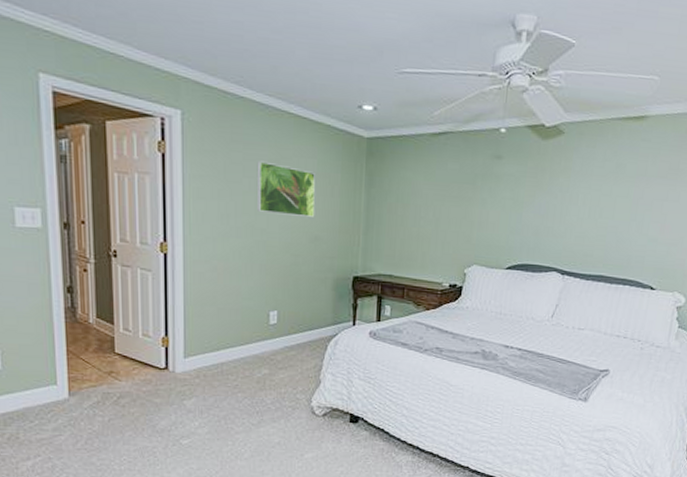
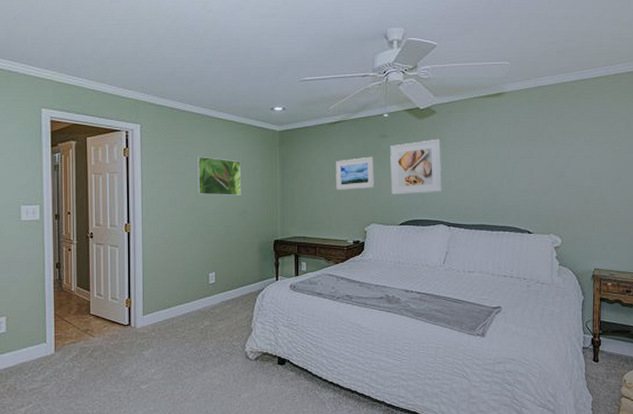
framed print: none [434,181,483,222] -> present [336,156,374,190]
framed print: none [500,166,565,233] -> present [390,138,441,194]

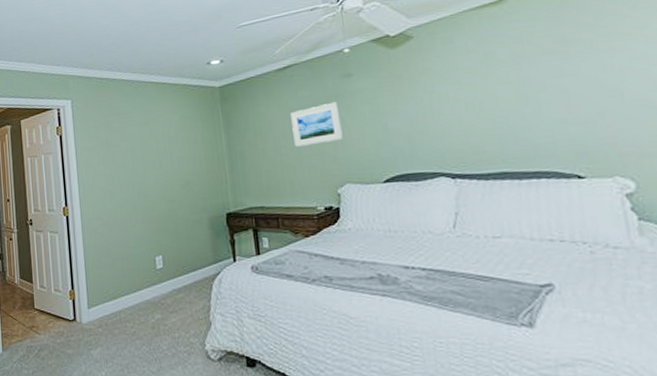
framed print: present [196,156,242,195] -> none [130,125,184,168]
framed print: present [390,138,441,194] -> none [357,69,436,145]

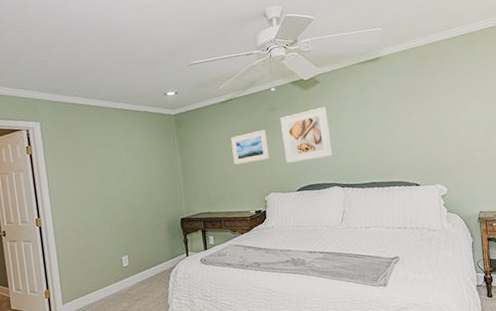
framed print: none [357,69,436,145] -> present [280,106,332,163]

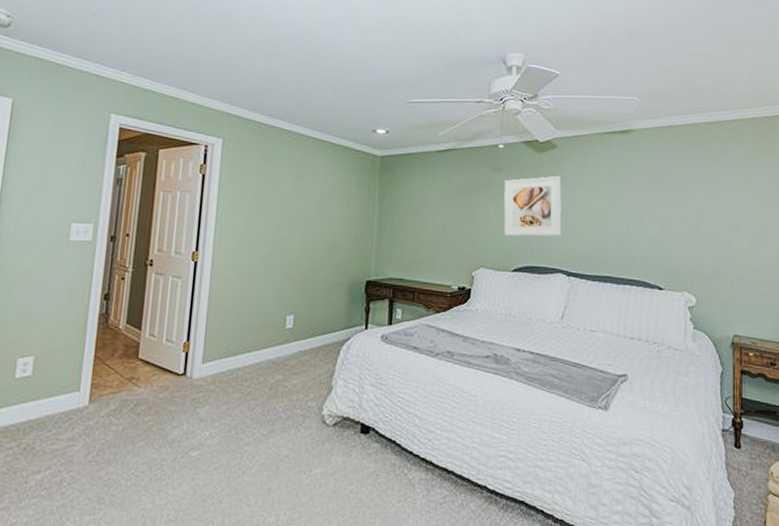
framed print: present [231,129,269,165] -> none [441,190,486,228]

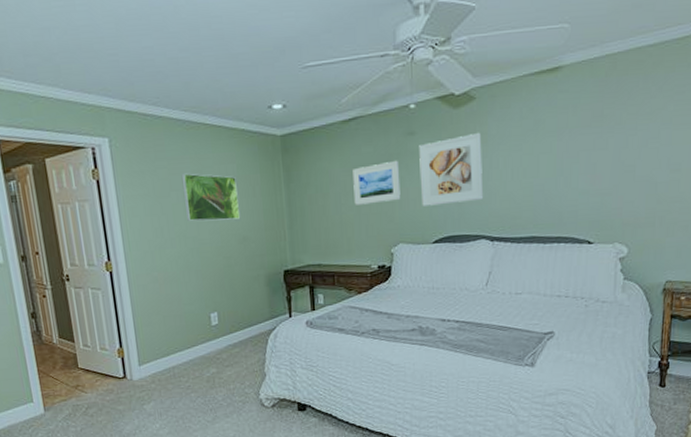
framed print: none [281,178,334,226] -> present [181,173,241,222]
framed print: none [441,190,486,228] -> present [353,160,401,205]

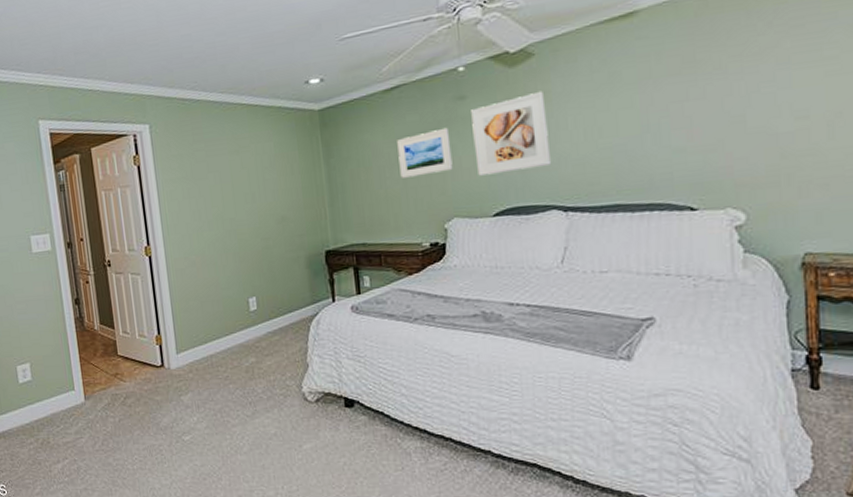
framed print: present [181,173,241,222] -> none [218,154,279,203]

